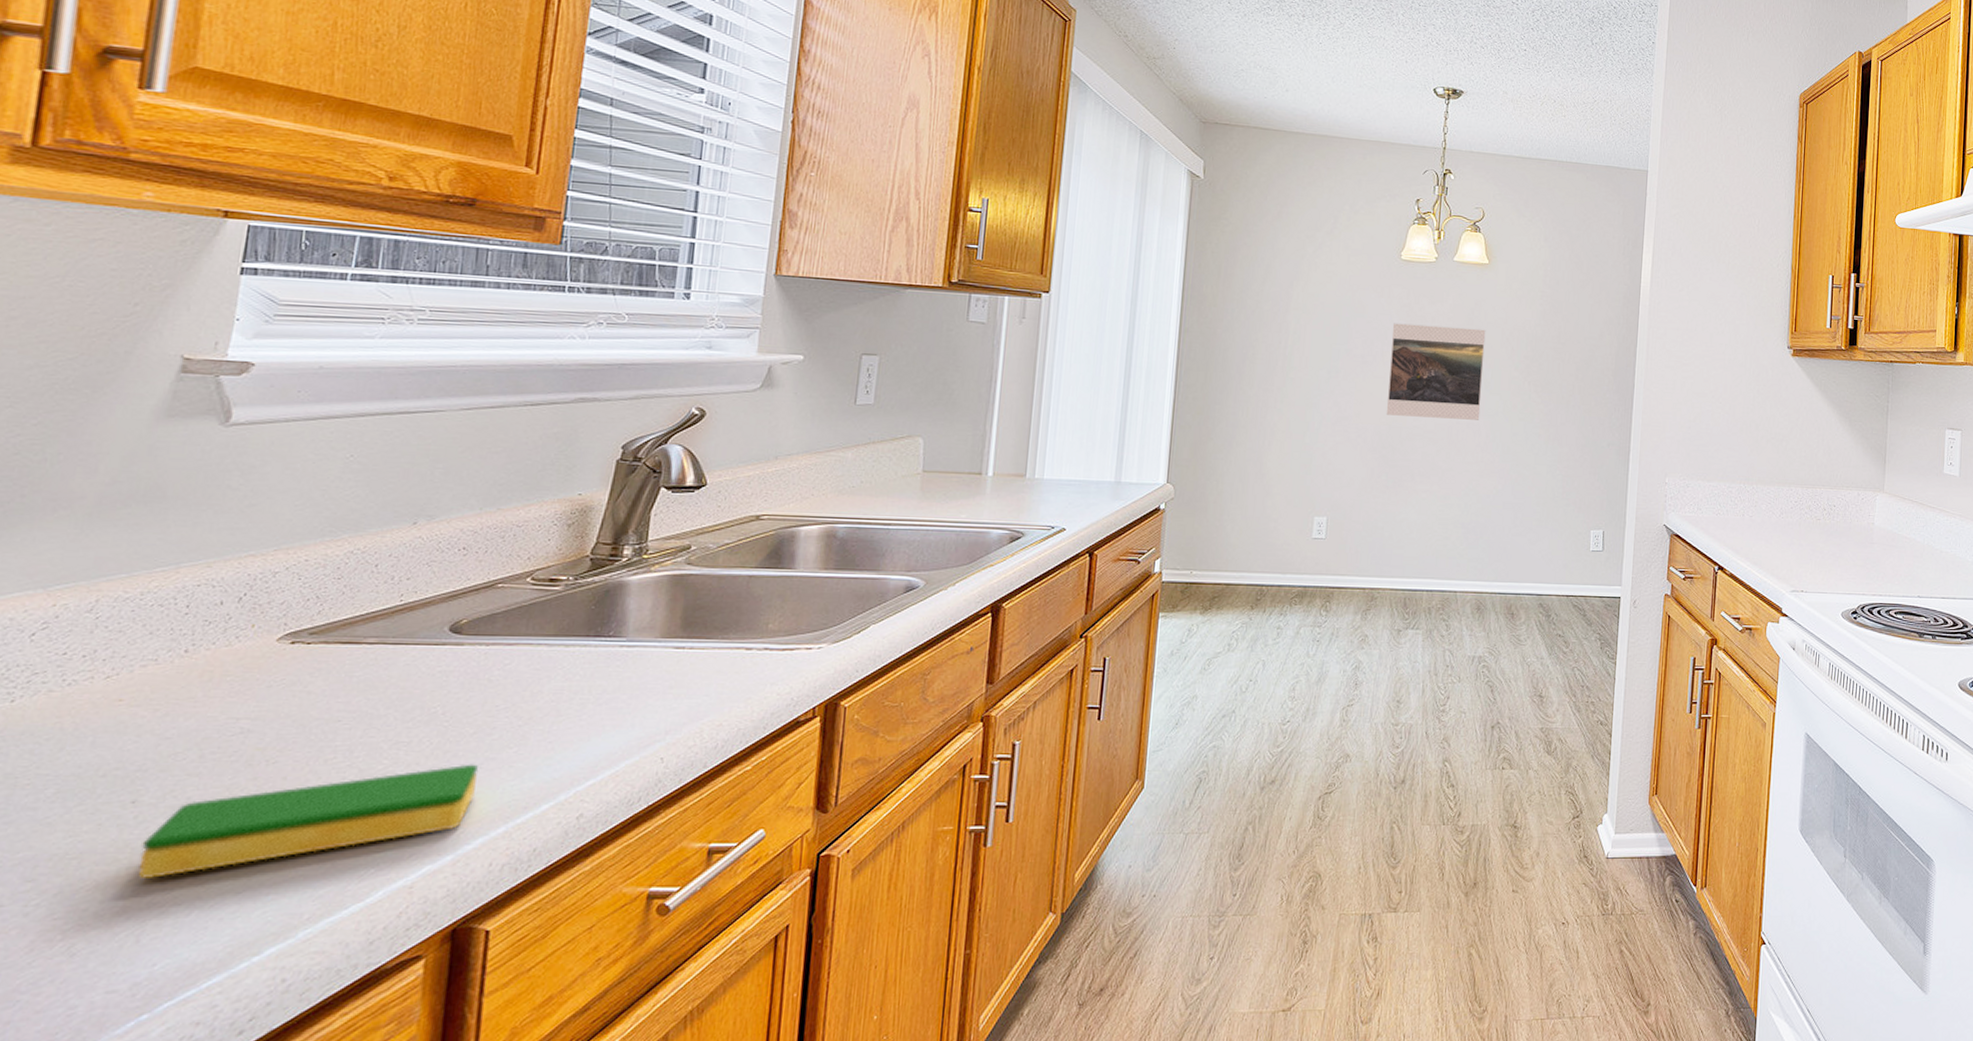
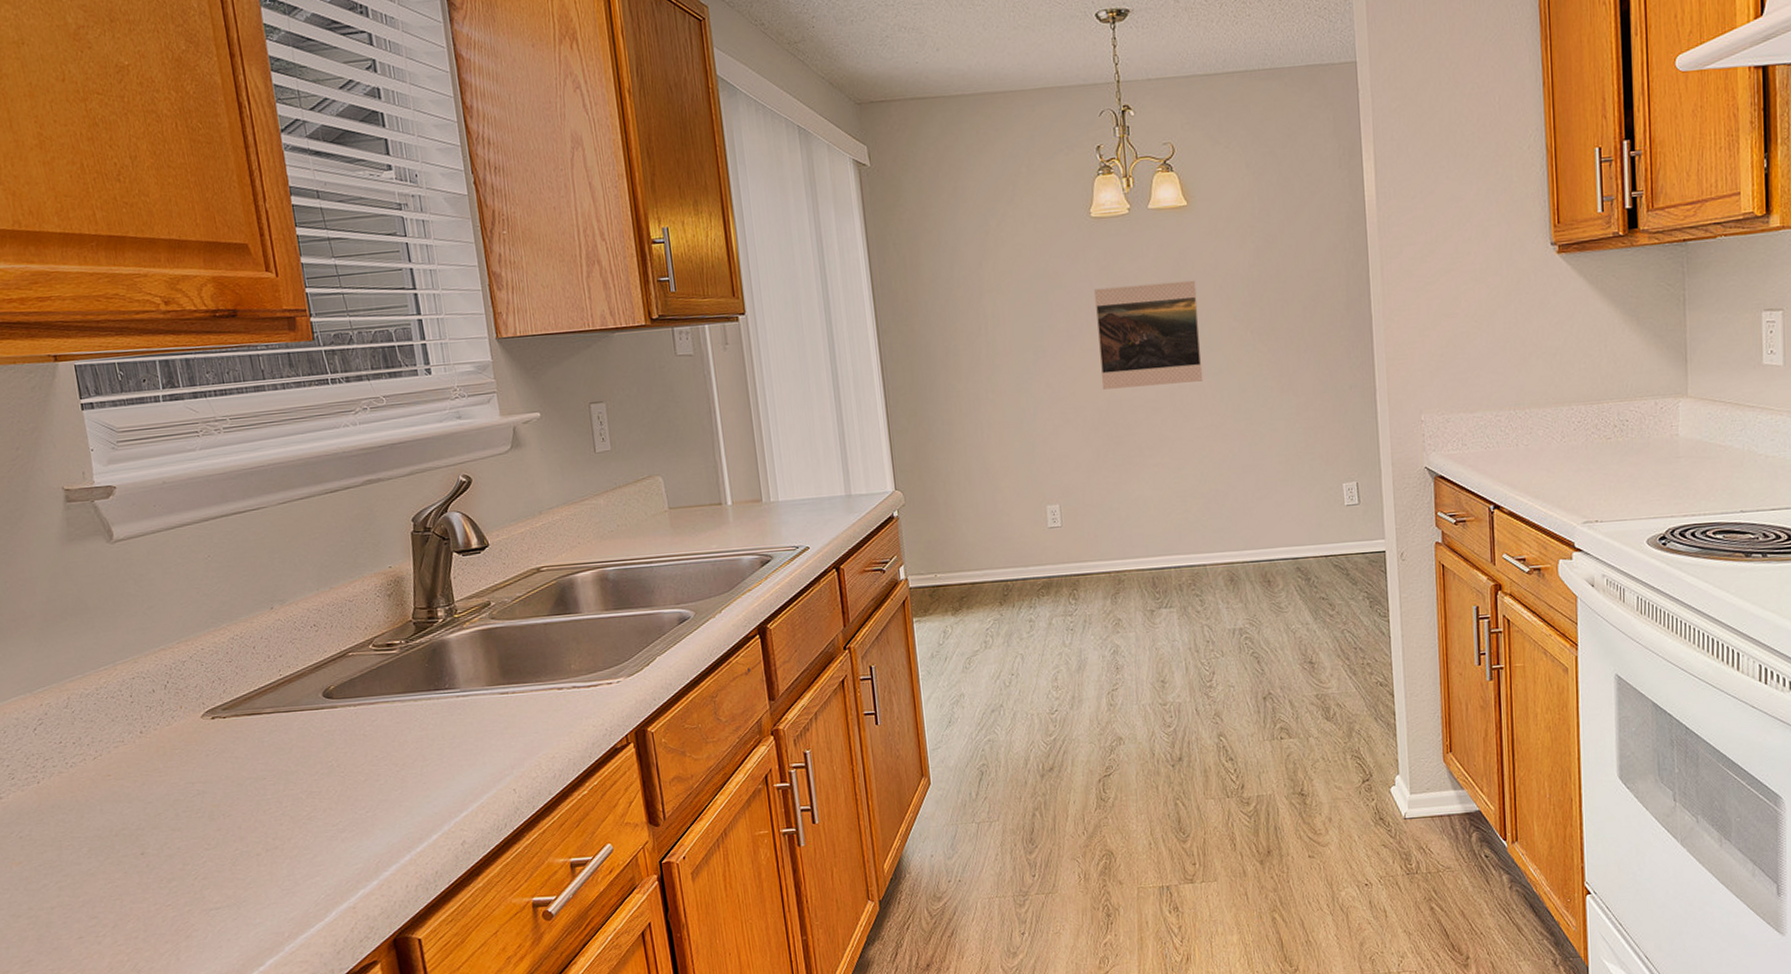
dish sponge: present [138,764,479,878] -> none [158,805,380,912]

